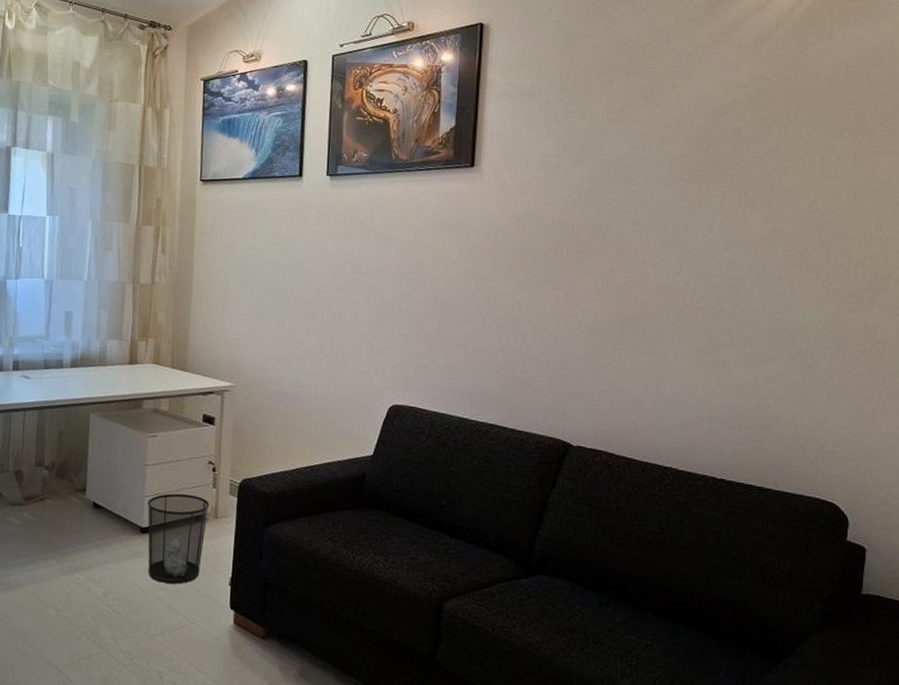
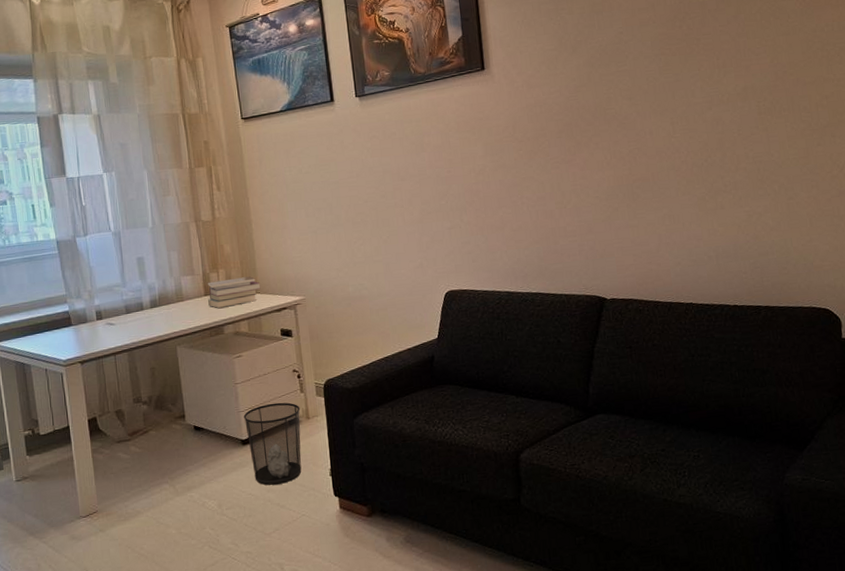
books: none [131,350,190,381] -> present [208,276,261,309]

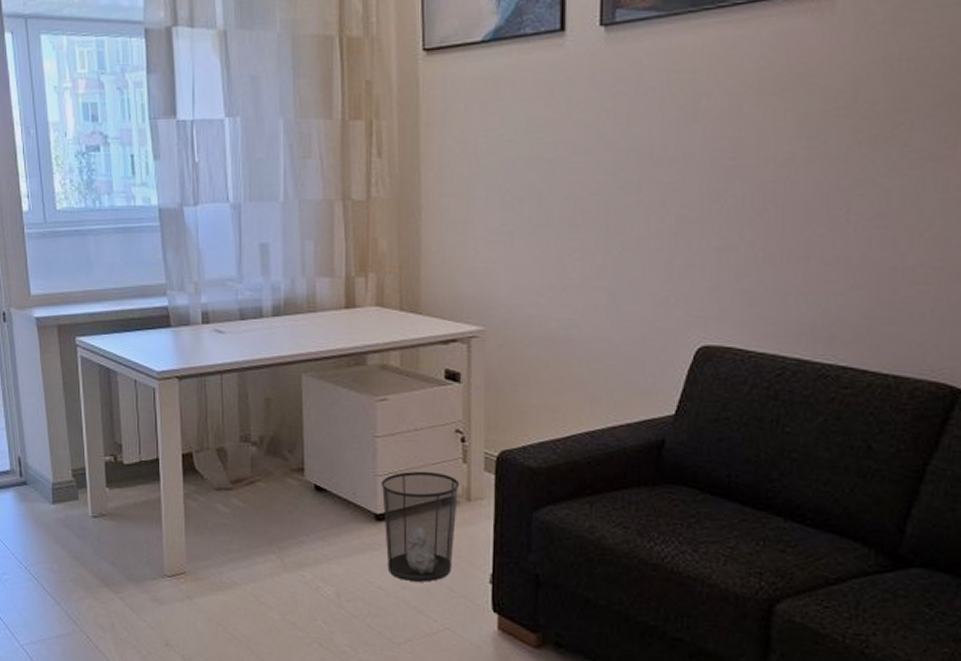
books: present [208,276,261,309] -> none [349,288,424,329]

